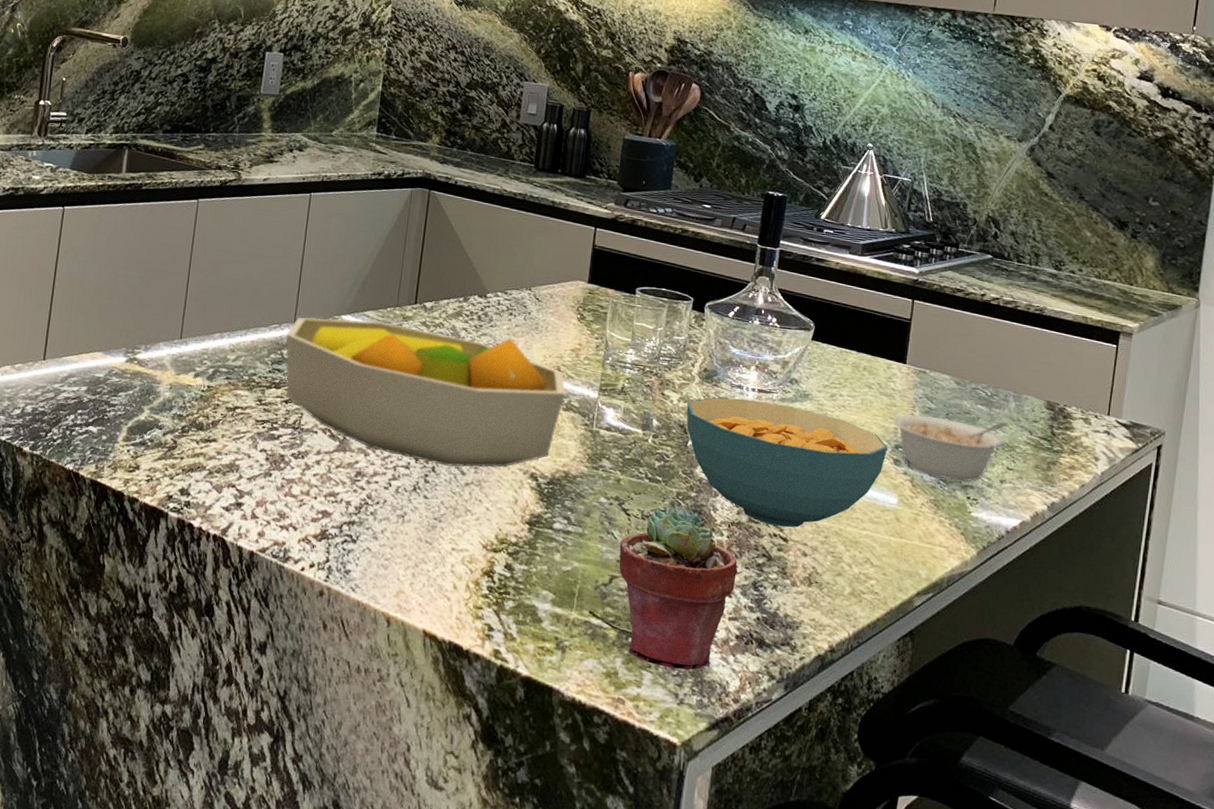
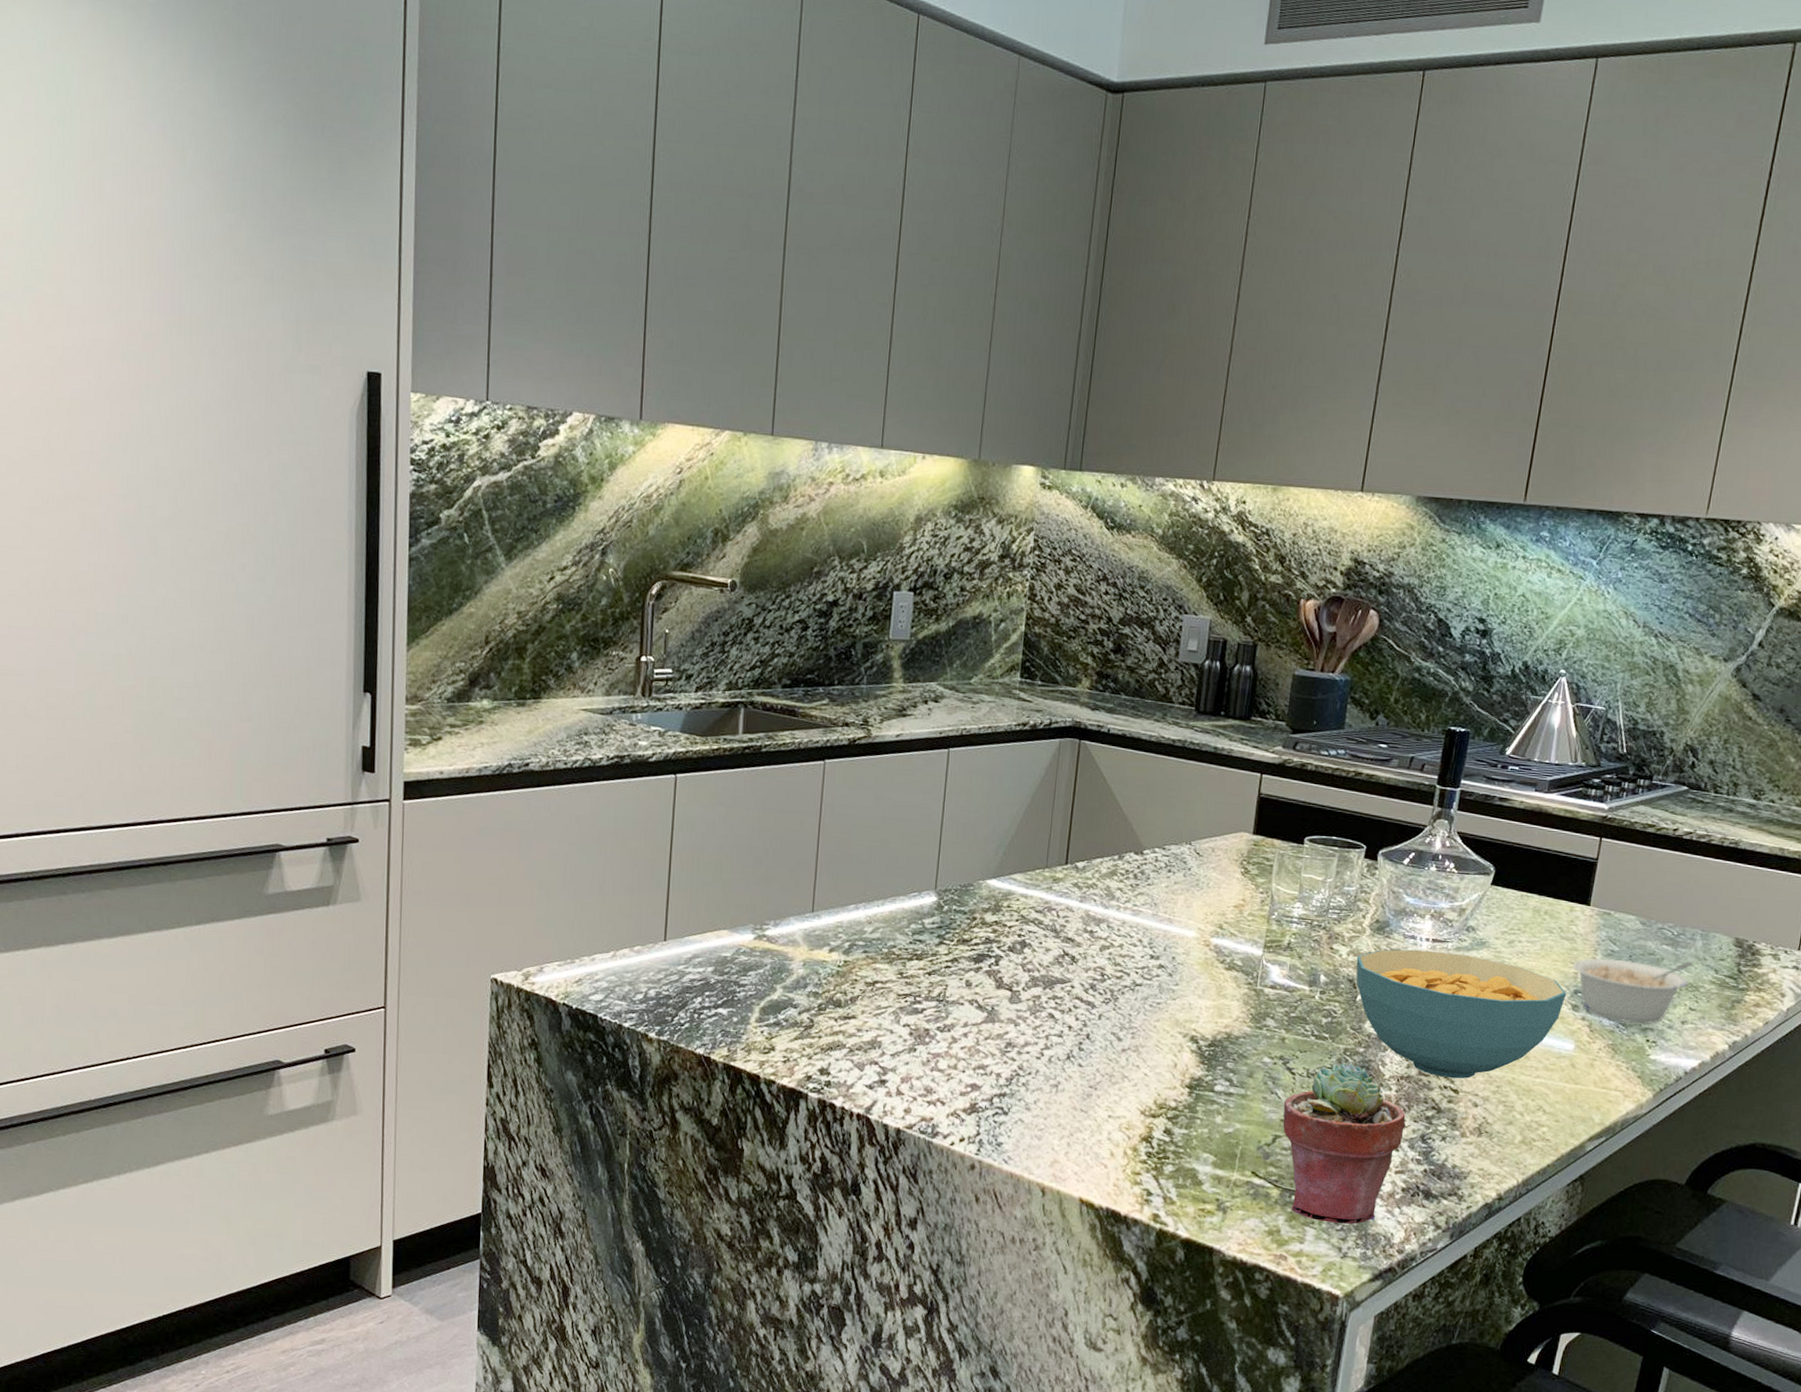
fruit bowl: present [285,317,566,468] -> none [926,883,1228,1033]

